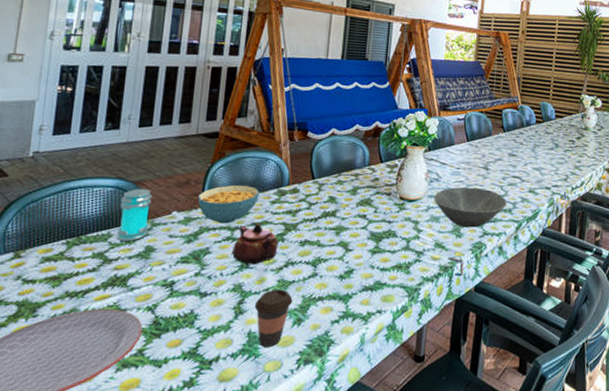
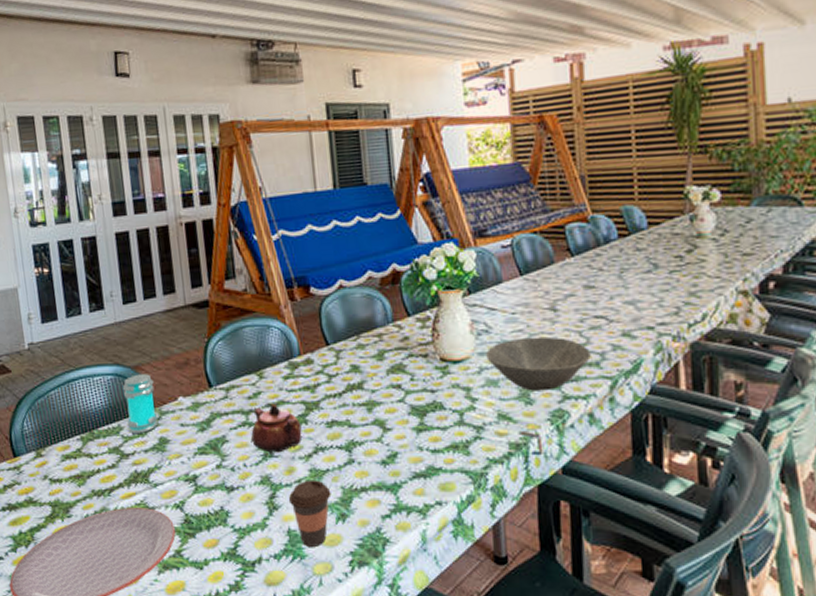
cereal bowl: present [197,185,260,224] -> none [201,359,269,407]

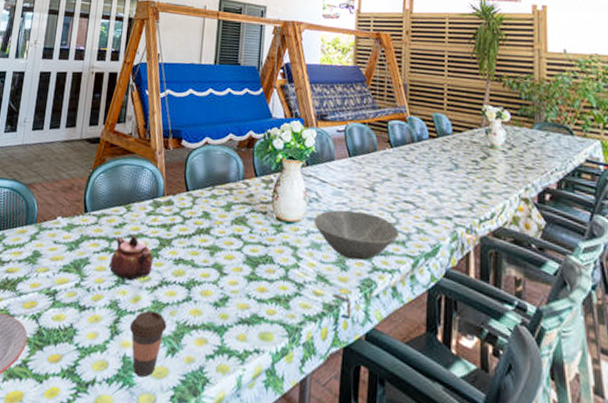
jar: present [122,374,159,433] -> none [9,191,41,245]

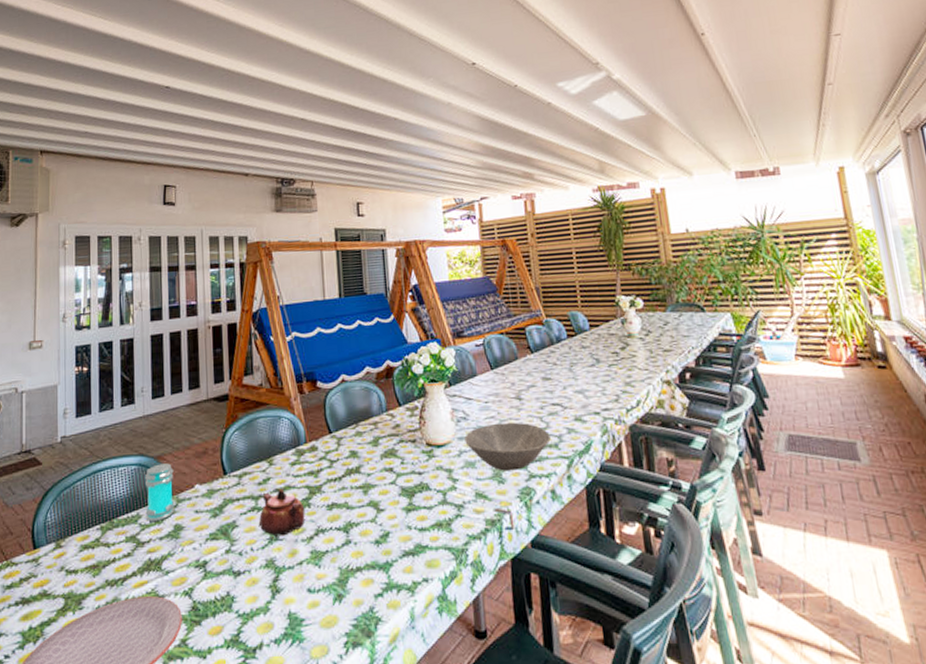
jar: none [9,191,41,245] -> present [144,463,175,521]
coffee cup: present [129,310,167,377] -> none [290,561,330,629]

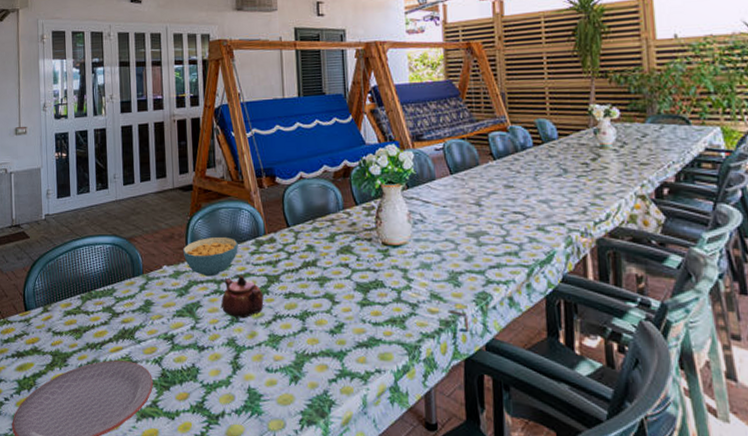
jar: present [144,463,175,521] -> none [118,245,146,295]
cereal bowl: none [217,448,278,493] -> present [182,236,238,277]
bowl: present [464,422,551,471] -> none [421,227,510,275]

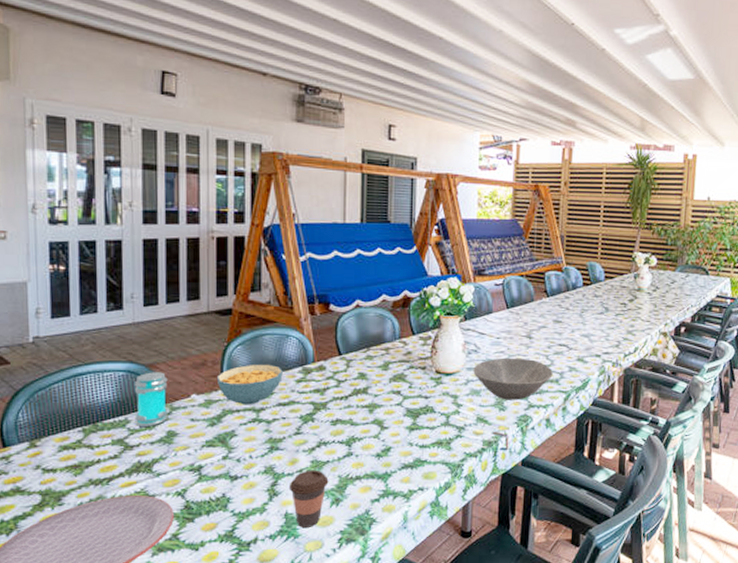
jar: none [118,245,146,295] -> present [133,372,169,426]
teapot: present [221,275,264,319] -> none [260,403,308,446]
coffee cup: none [249,344,287,405] -> present [288,470,329,527]
bowl: none [421,227,510,275] -> present [473,357,553,400]

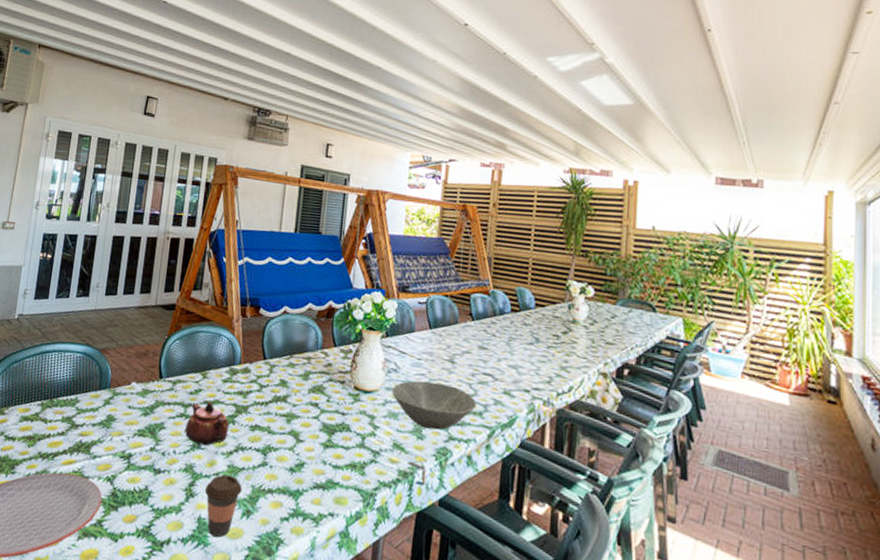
jar: present [133,372,169,426] -> none [82,356,115,409]
cereal bowl: present [216,364,283,405] -> none [154,359,212,400]
teapot: none [260,403,308,446] -> present [185,401,229,446]

